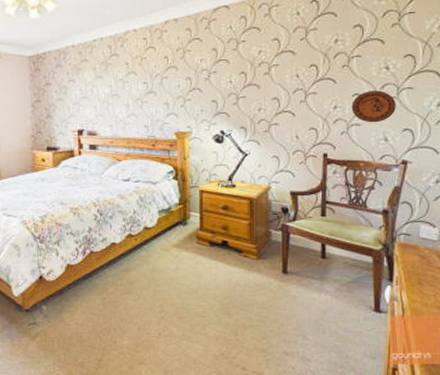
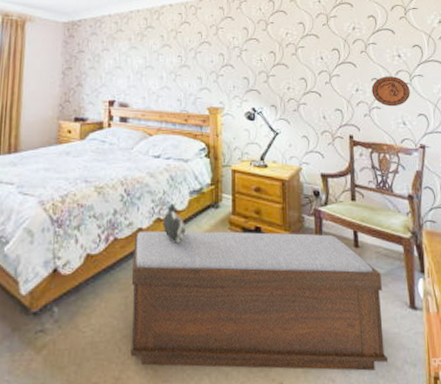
bench: none [107,245,348,361] -> present [130,230,389,371]
plush toy: none [134,221,155,255] -> present [163,203,186,243]

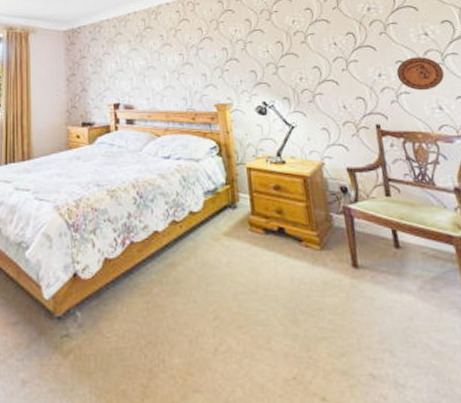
bench: present [130,230,389,371] -> none [150,233,451,388]
plush toy: present [163,203,186,243] -> none [178,204,203,246]

